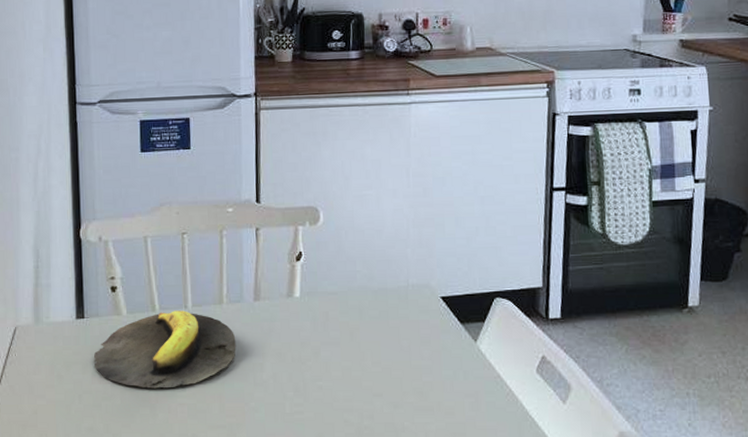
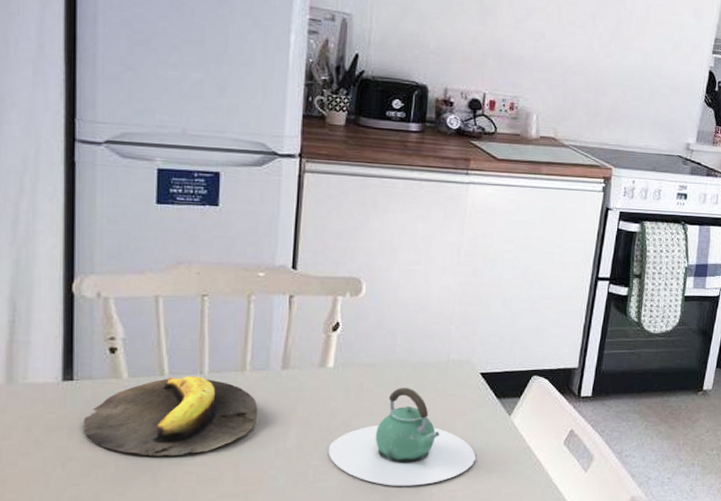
teapot: none [301,314,446,419] -> present [328,387,477,486]

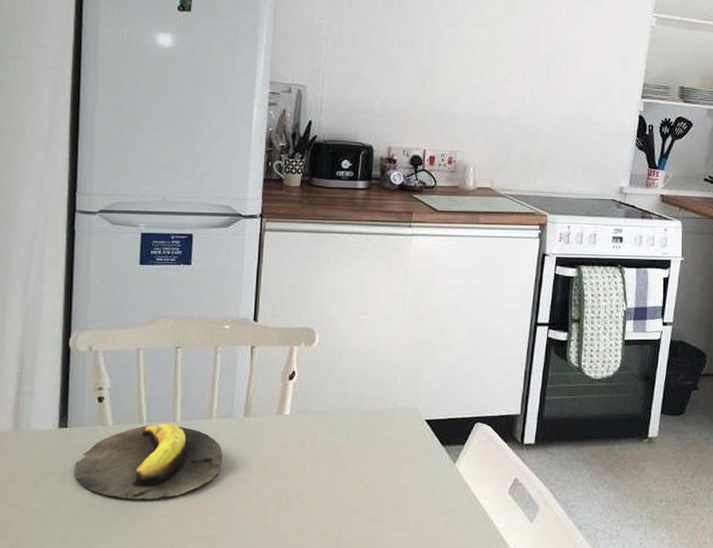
teapot: present [328,387,477,486] -> none [285,434,423,534]

